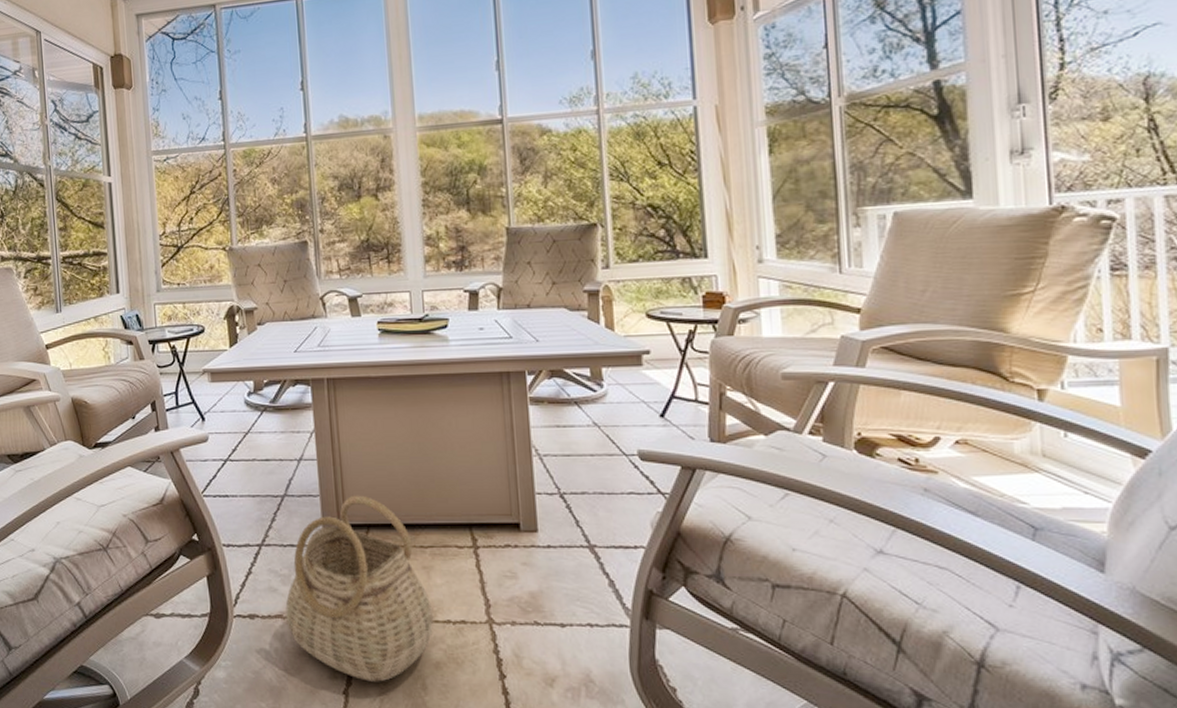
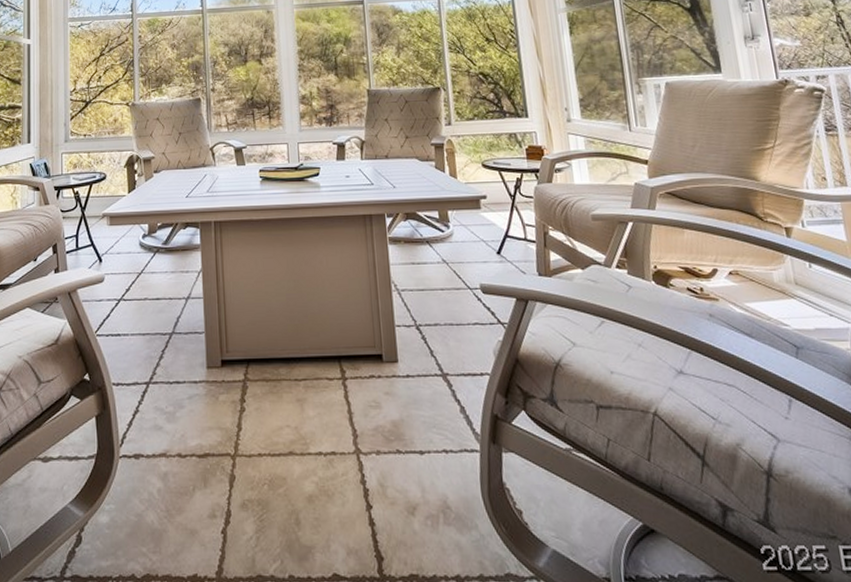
basket: present [285,495,434,682] -> none [169,331,307,519]

